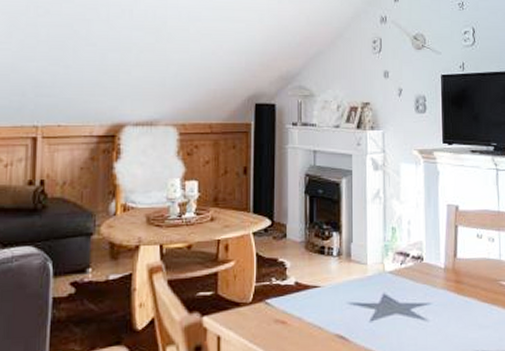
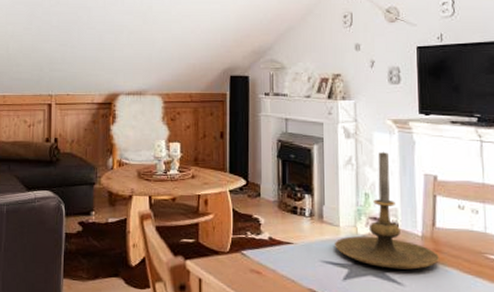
candle holder: none [362,183,461,305] -> present [335,151,440,270]

